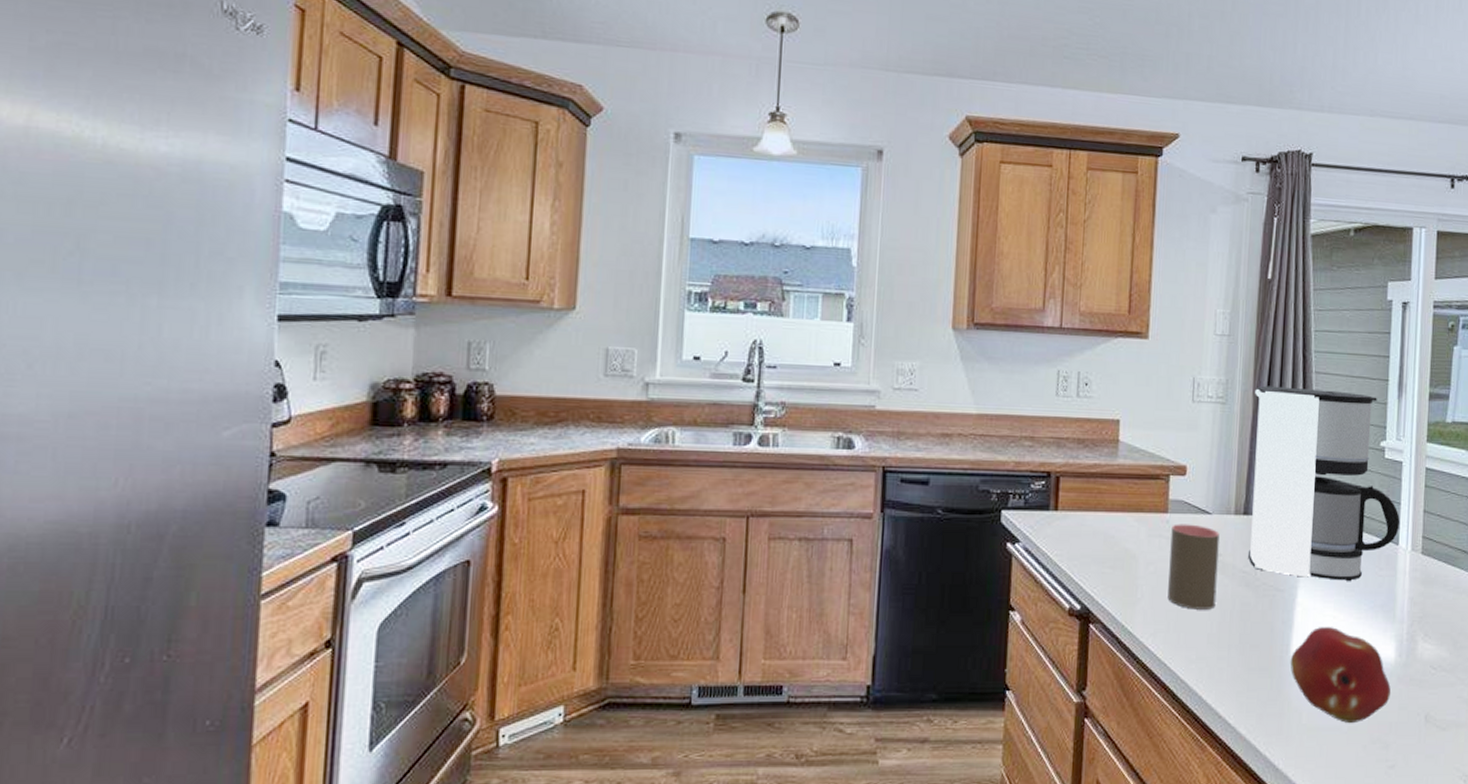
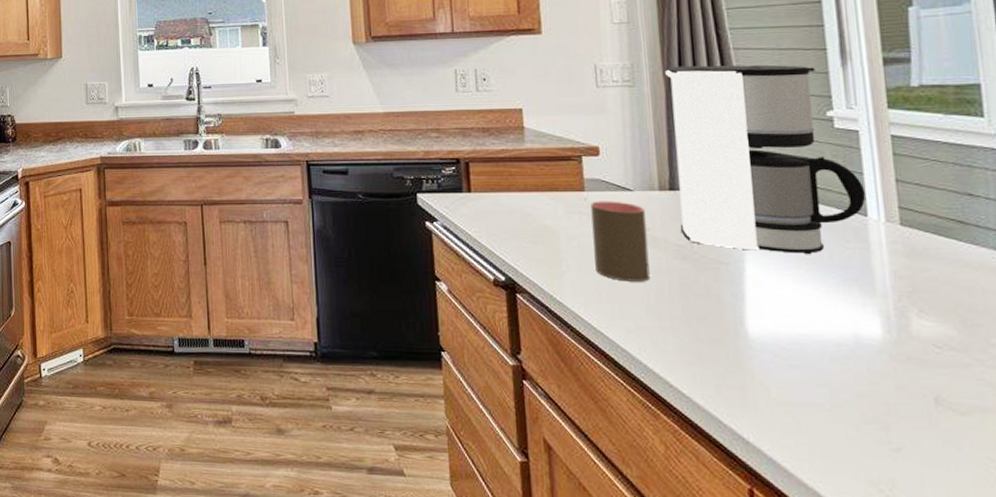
fruit: present [1290,627,1391,724] -> none [746,300,883,402]

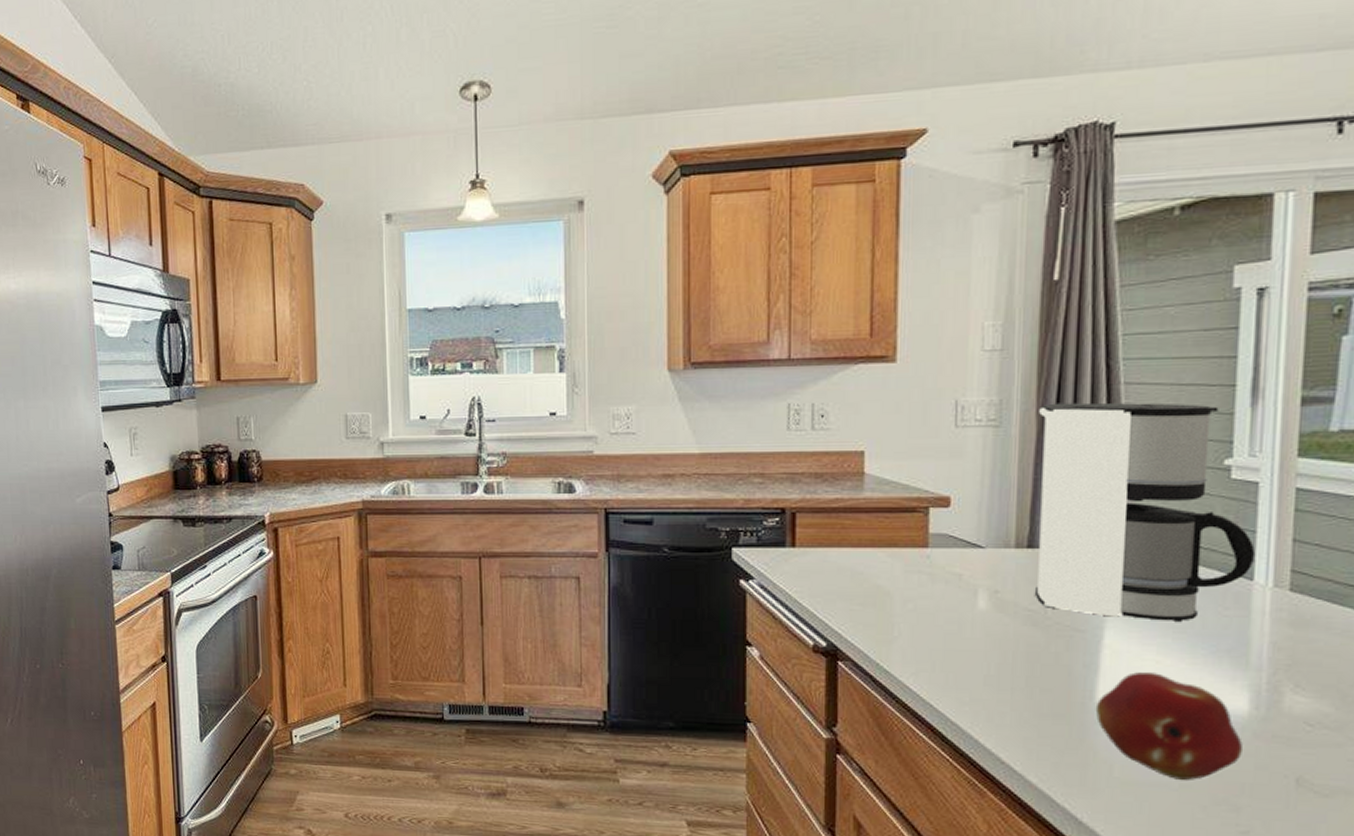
cup: present [590,201,650,282] -> none [931,559,996,650]
fruit: none [746,300,883,402] -> present [1095,672,1242,781]

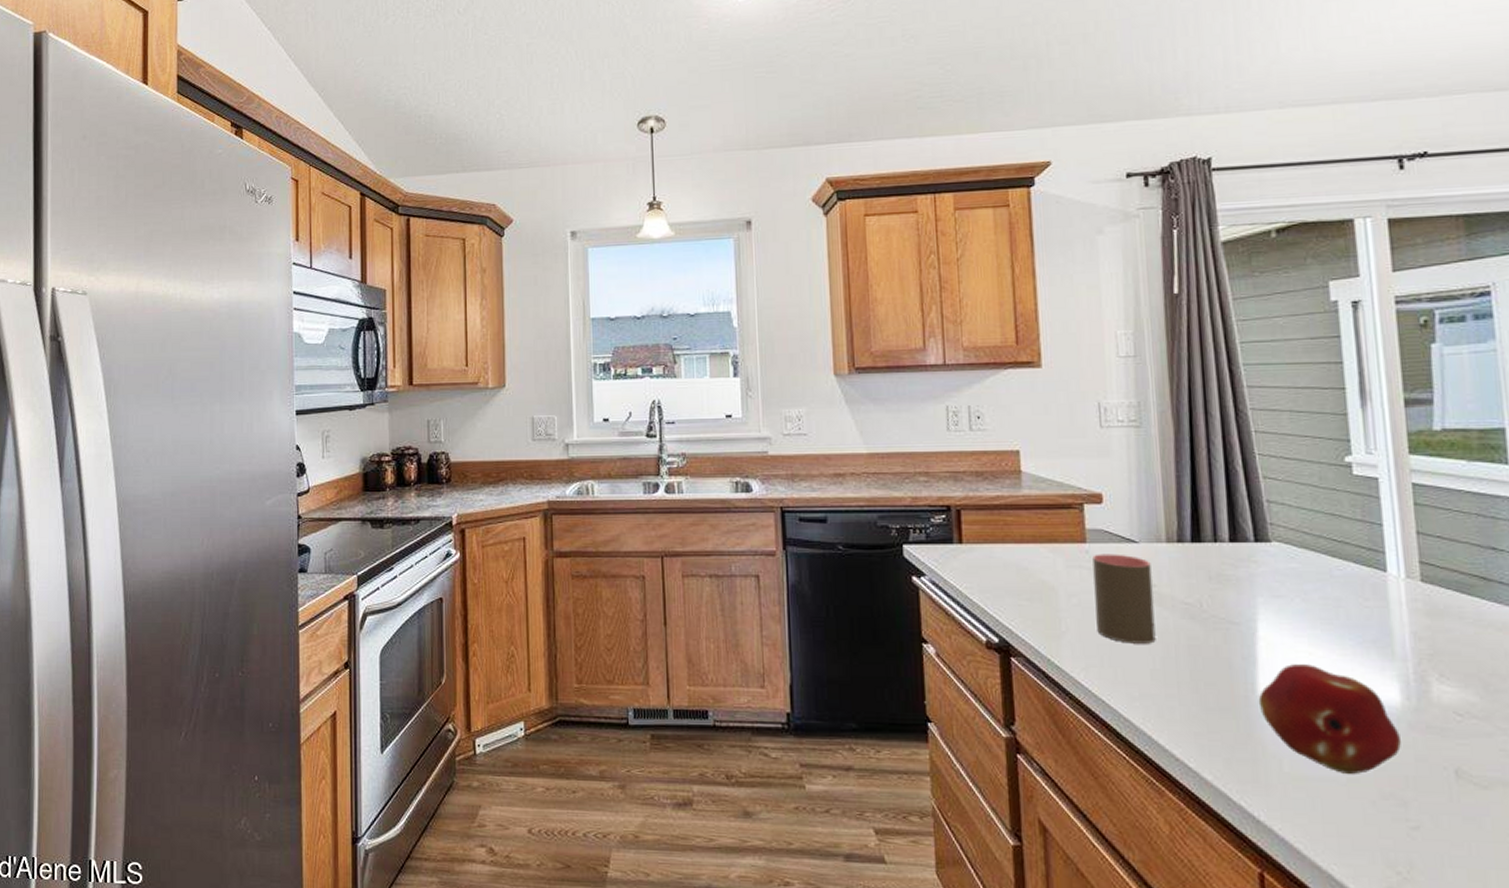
cup: none [931,559,996,650] -> present [1092,554,1156,644]
coffee maker: present [1036,402,1256,621] -> none [1174,404,1386,613]

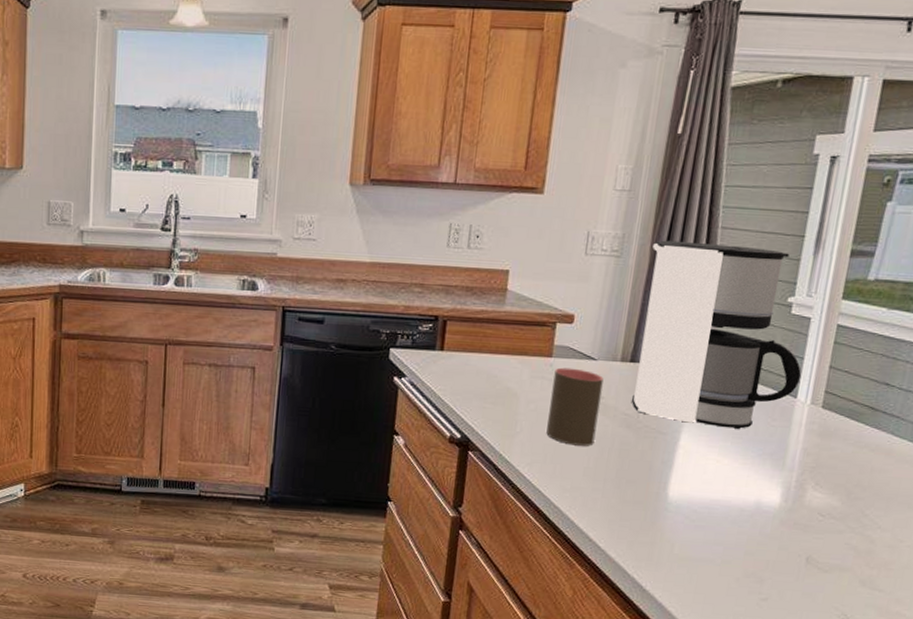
coffee maker: none [1174,404,1386,613] -> present [632,240,802,429]
fruit: present [1258,664,1401,775] -> none [666,469,772,558]

